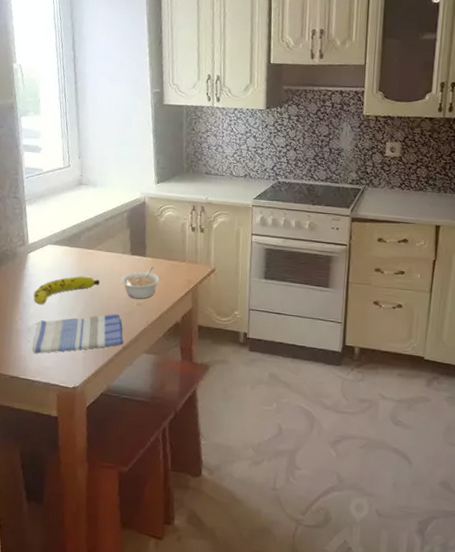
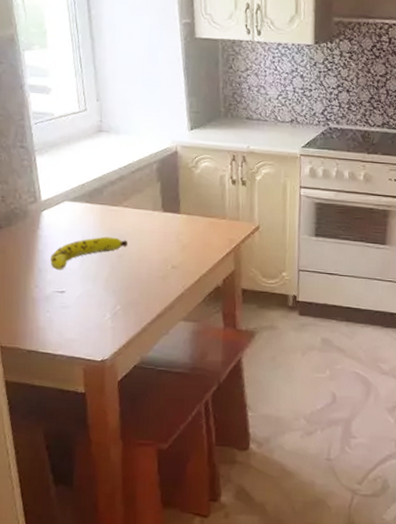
dish towel: present [32,313,123,354] -> none [52,278,157,325]
legume: present [121,266,161,299] -> none [152,224,198,261]

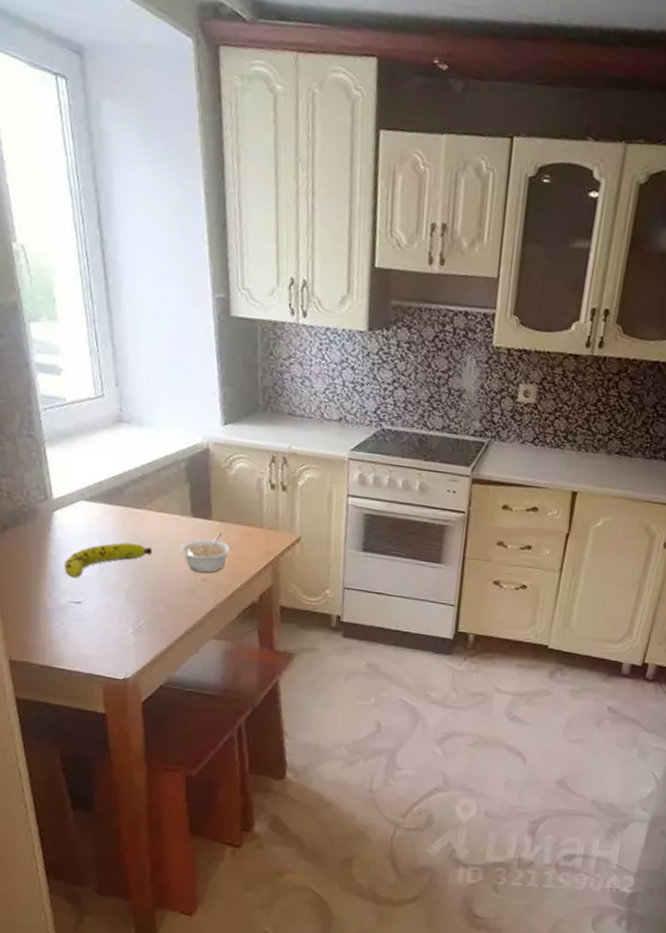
legume: none [152,224,198,261] -> present [180,532,232,573]

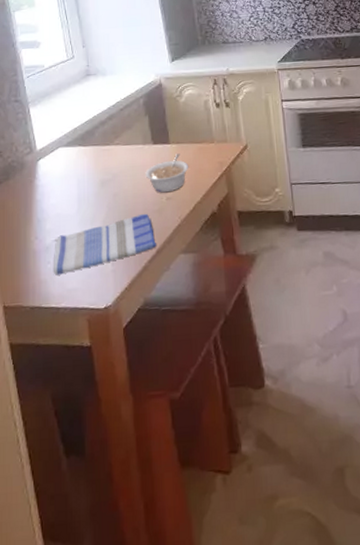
fruit: present [64,542,153,578] -> none [48,176,123,218]
dish towel: none [67,590,186,639] -> present [53,213,156,275]

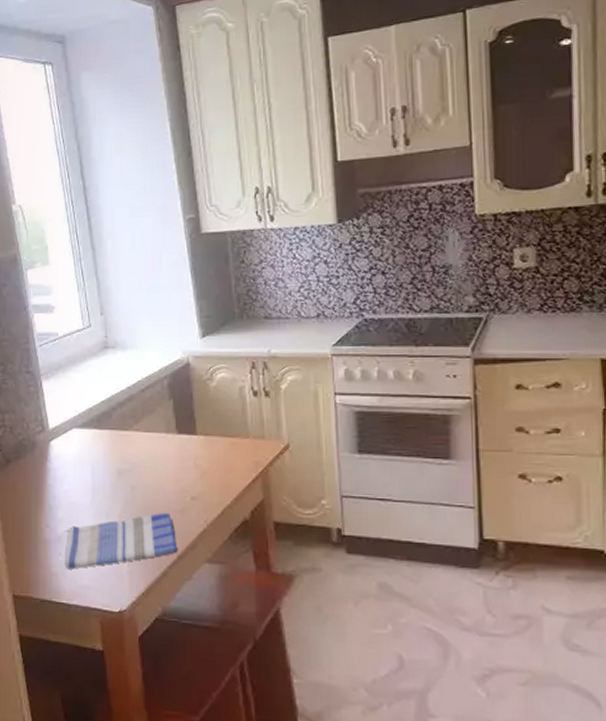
legume: present [145,153,189,193] -> none [167,447,219,491]

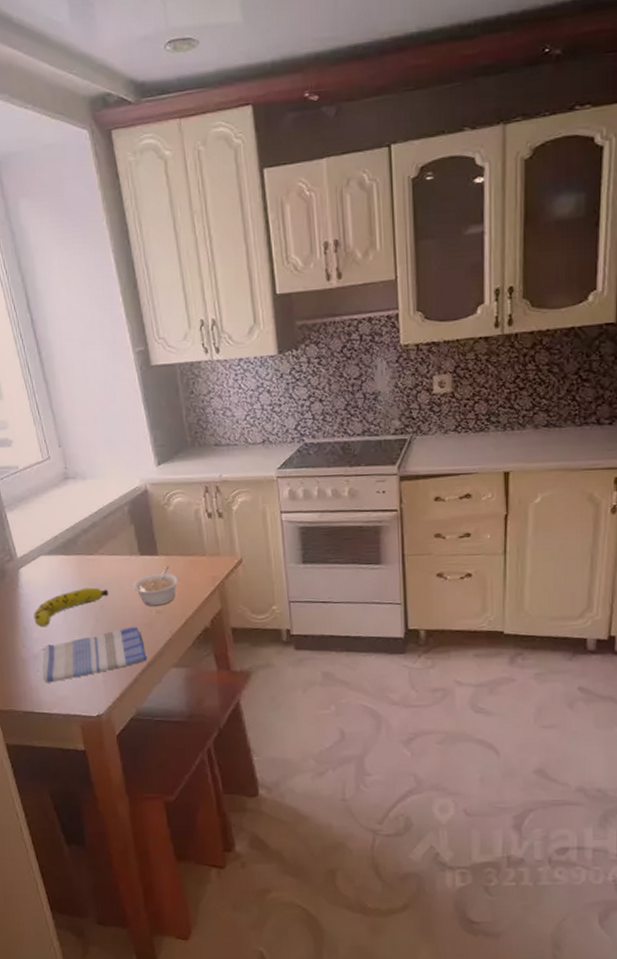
fruit: none [61,466,142,507] -> present [33,587,109,627]
legume: none [167,447,219,491] -> present [133,566,180,606]

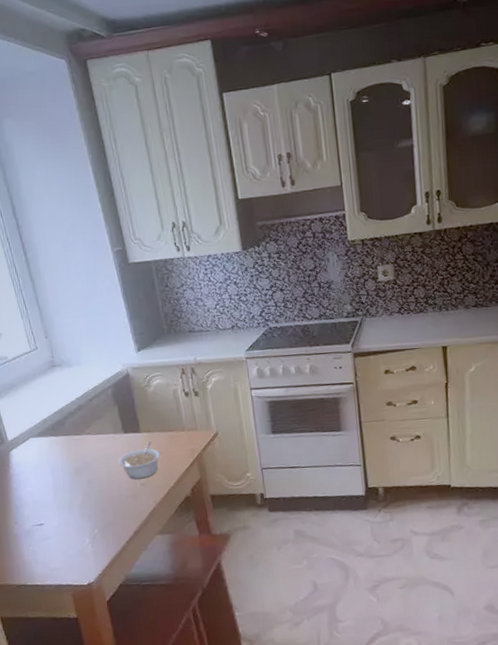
fruit: present [33,587,109,627] -> none [25,464,96,505]
dish towel: present [42,626,147,683] -> none [34,498,133,557]

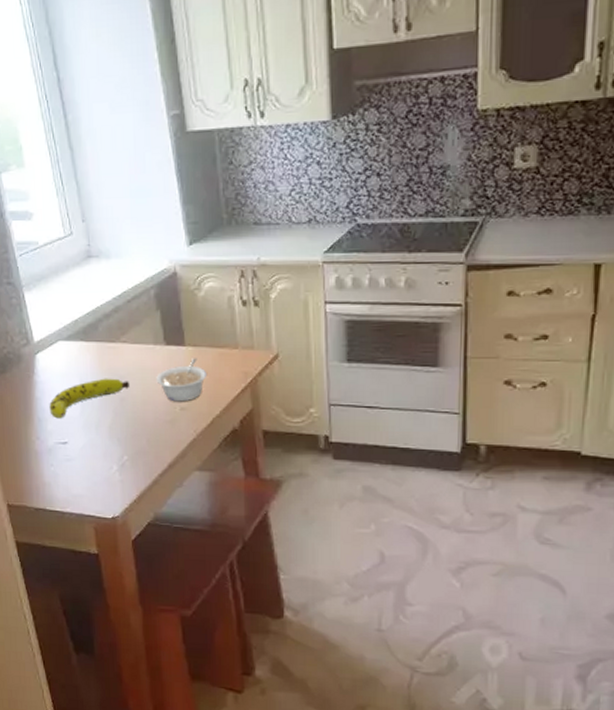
fruit: none [25,464,96,505] -> present [49,378,130,419]

